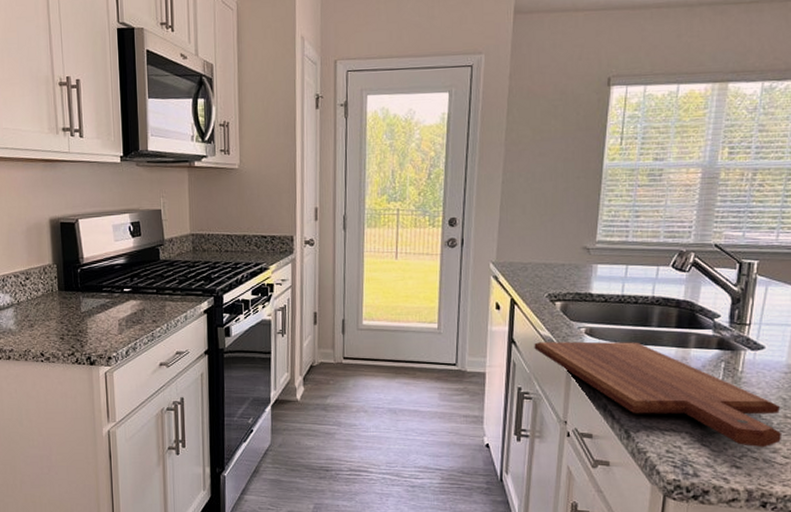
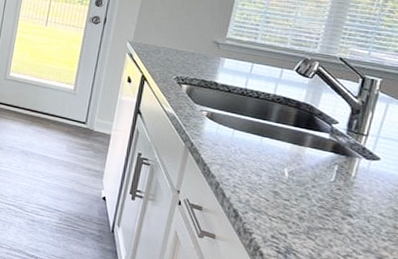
cutting board: present [534,341,782,448] -> none [157,116,390,252]

